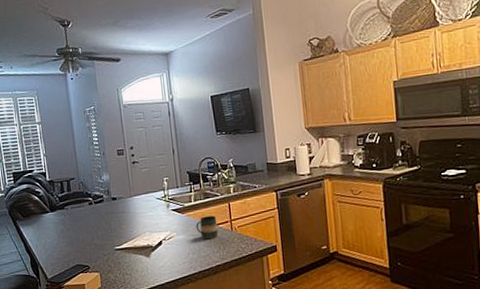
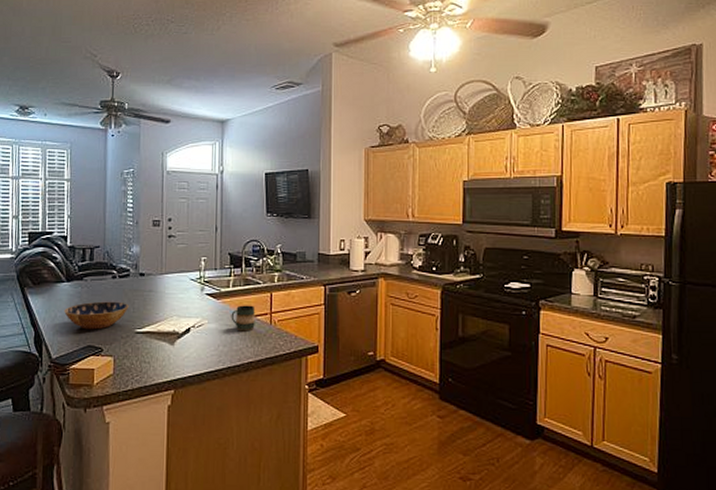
bowl: none [52,224,107,251] -> present [64,301,129,330]

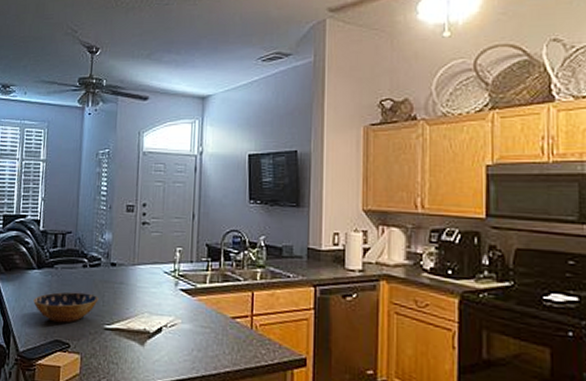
mug: present [231,305,255,332] -> none [207,304,234,336]

